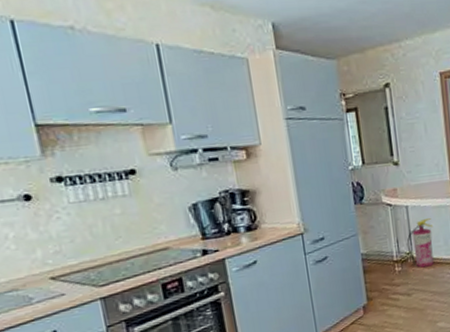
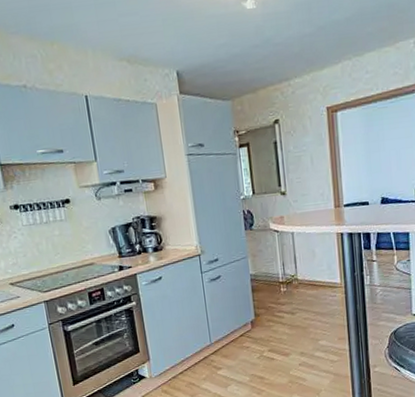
fire extinguisher: present [406,217,434,268] -> none [291,243,318,290]

